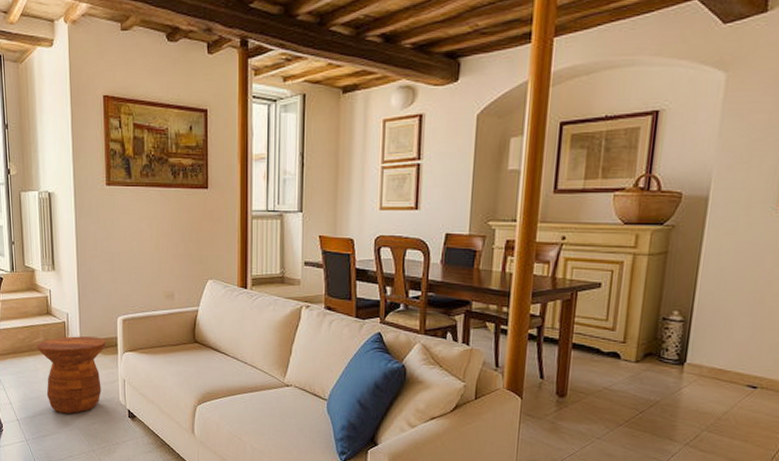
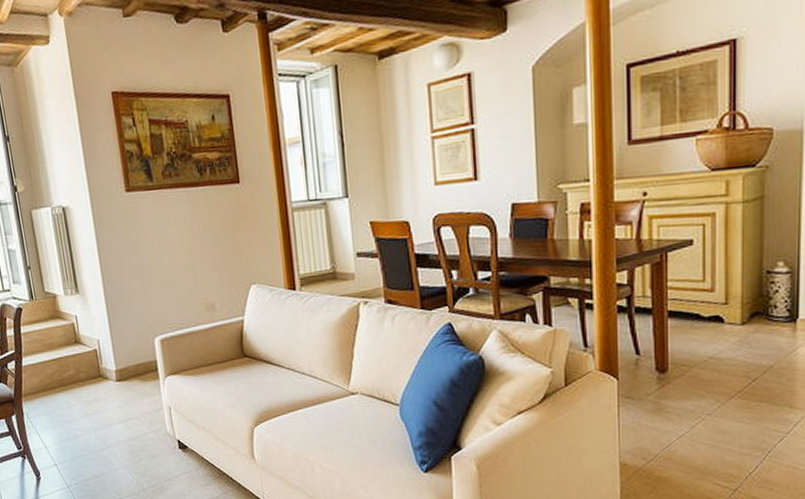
side table: present [37,336,107,414] -> none [68,362,146,453]

